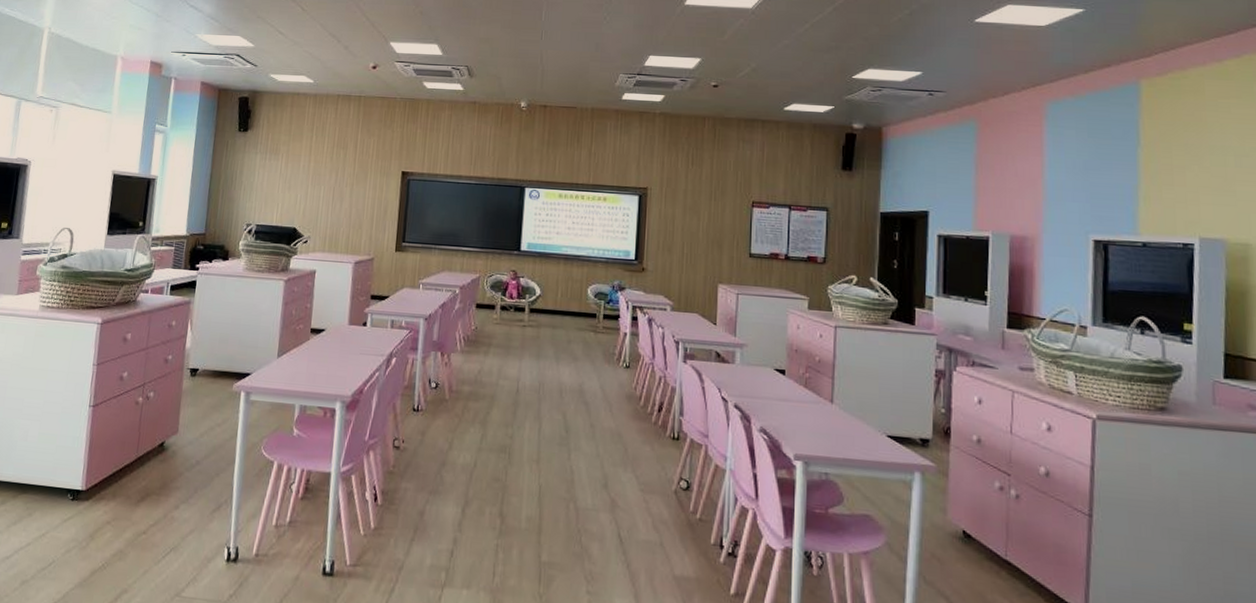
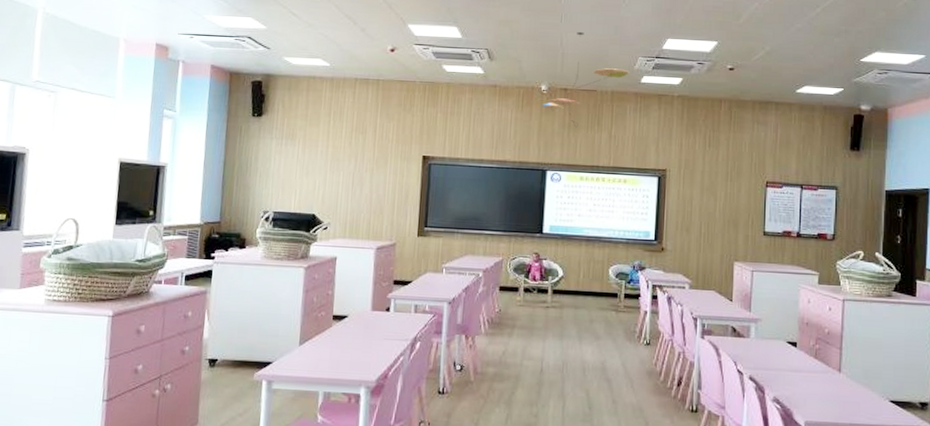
ceiling mobile: none [521,49,610,145] -> present [542,32,630,128]

